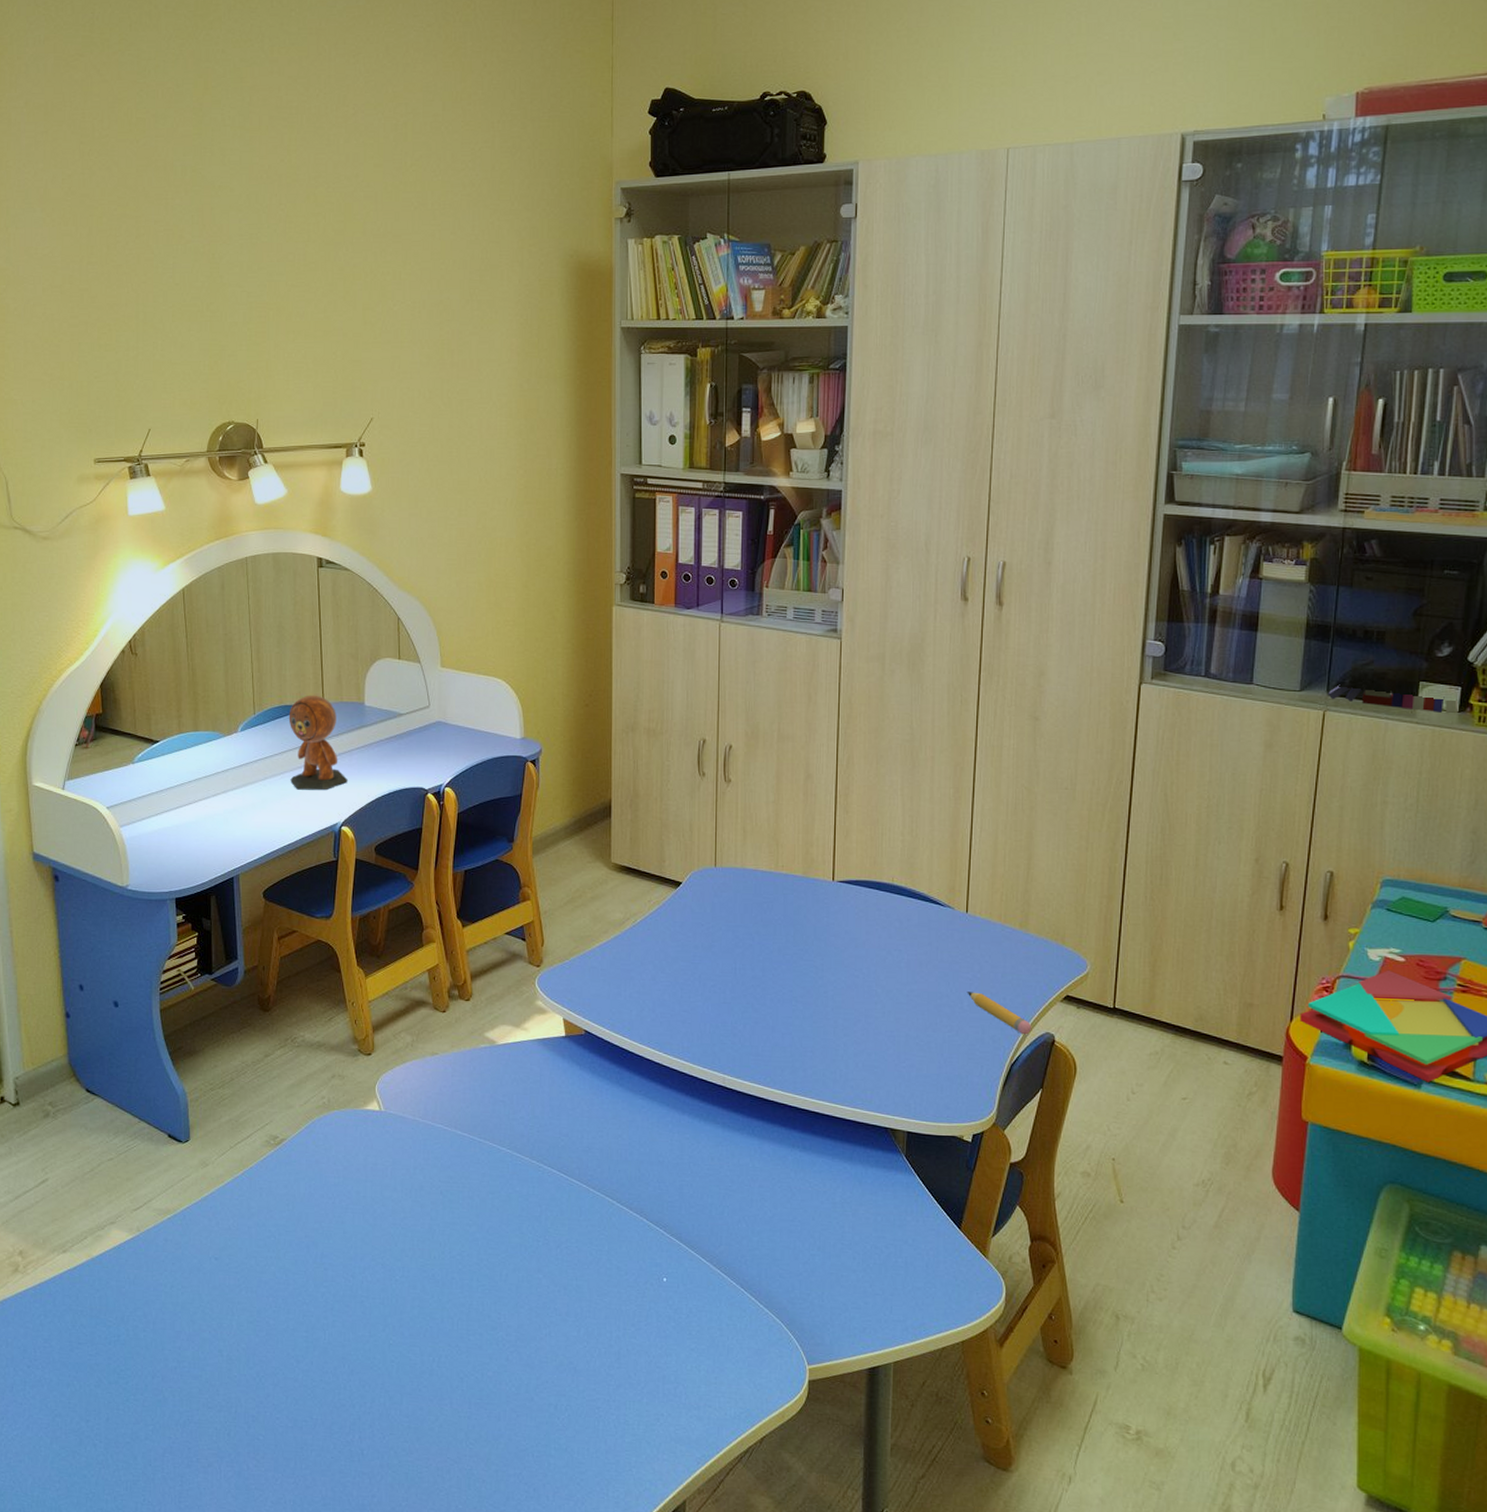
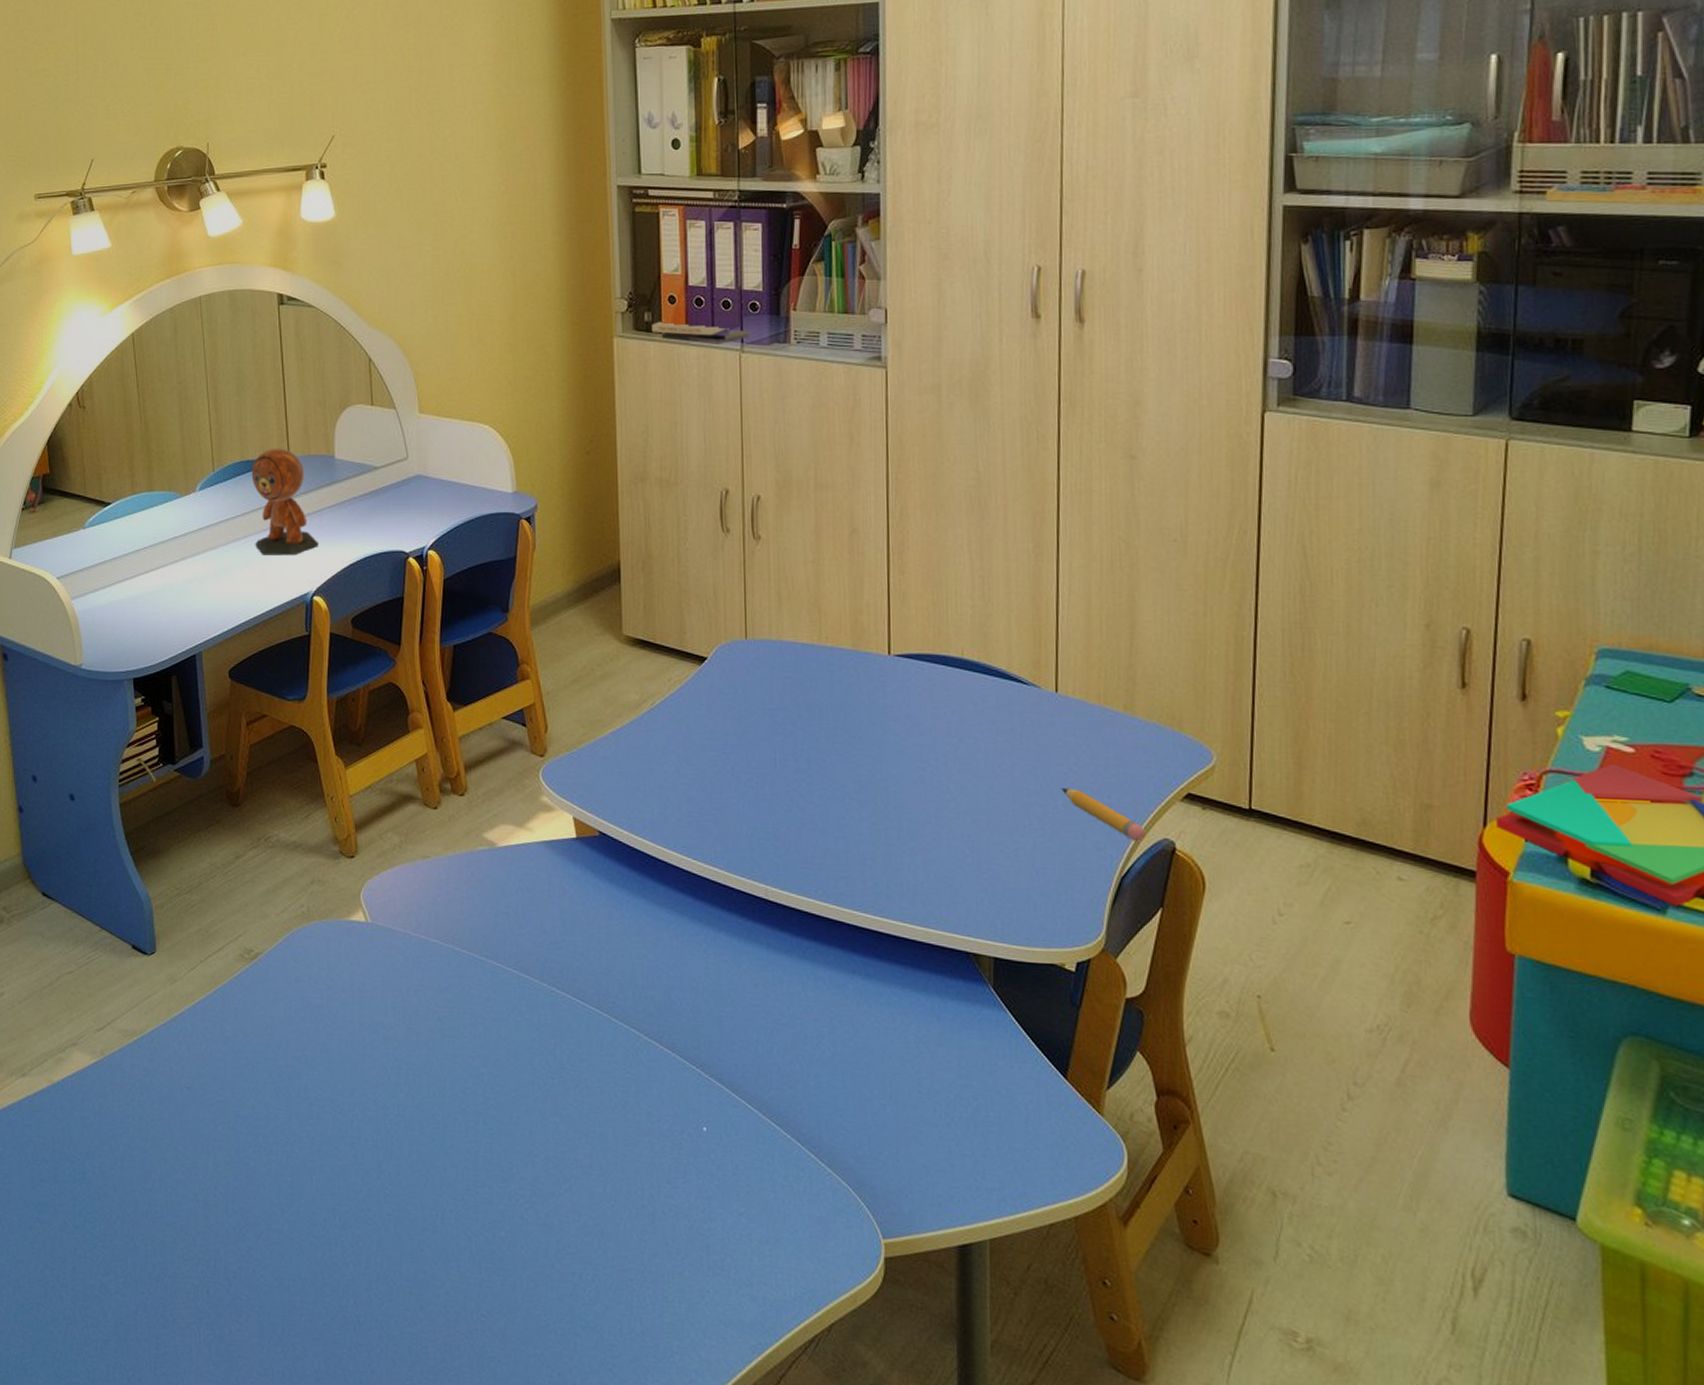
books: none [646,592,732,615] -> present [652,319,753,345]
books: present [1328,684,1459,714] -> none [1510,406,1689,440]

